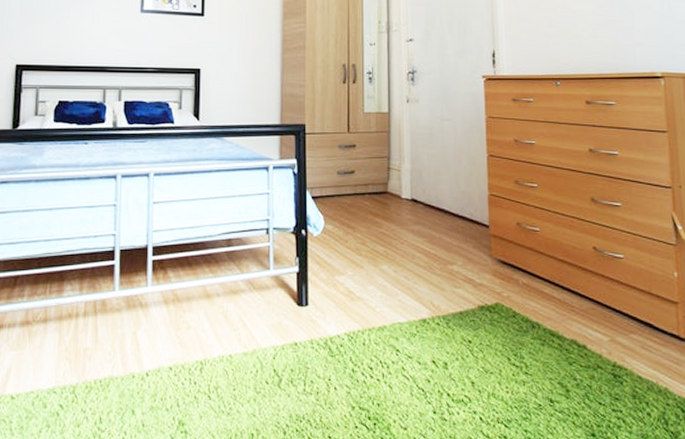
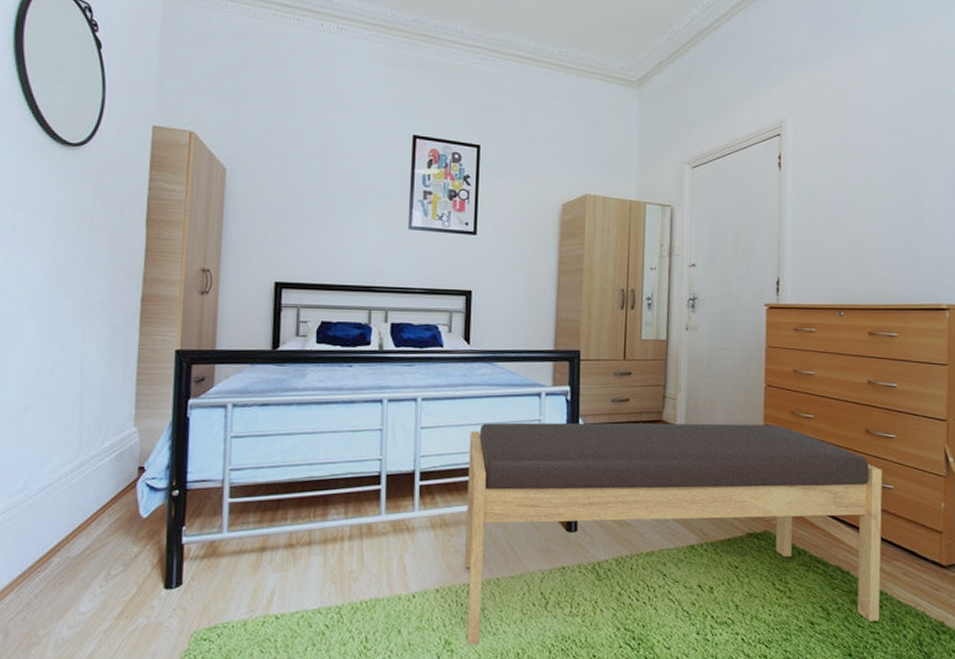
bench: none [197,194,621,426] -> present [465,422,882,646]

